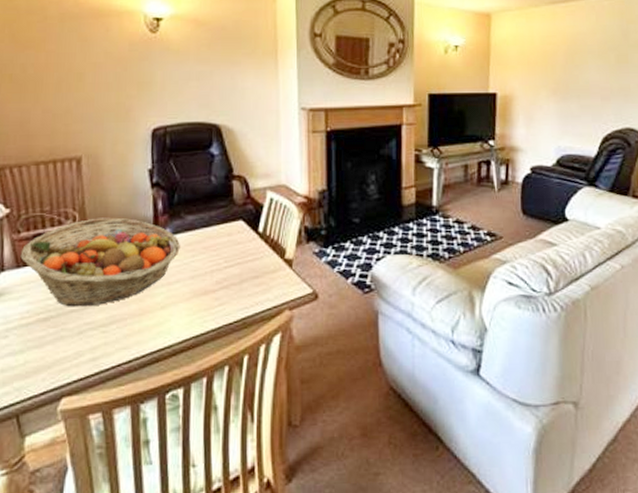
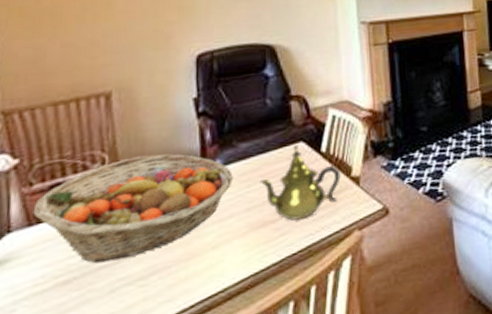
teapot: none [203,223,275,293] -> present [259,145,341,221]

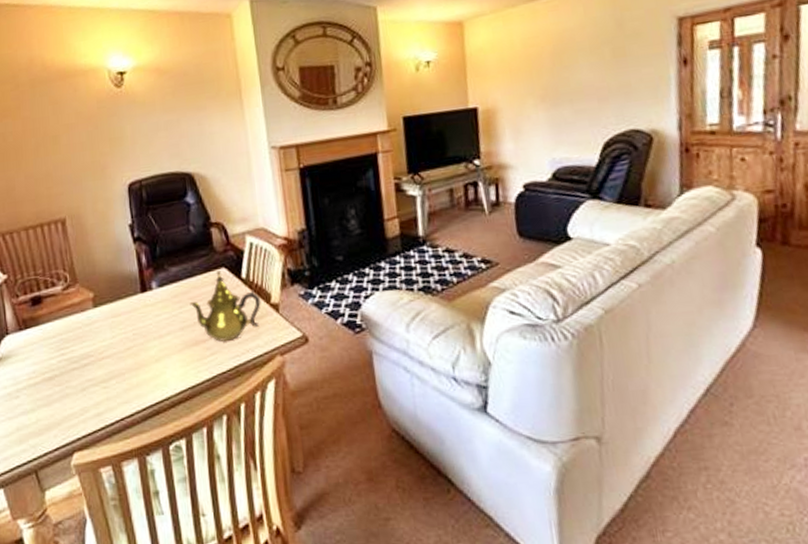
fruit basket: present [33,153,233,264] -> none [21,274,167,365]

